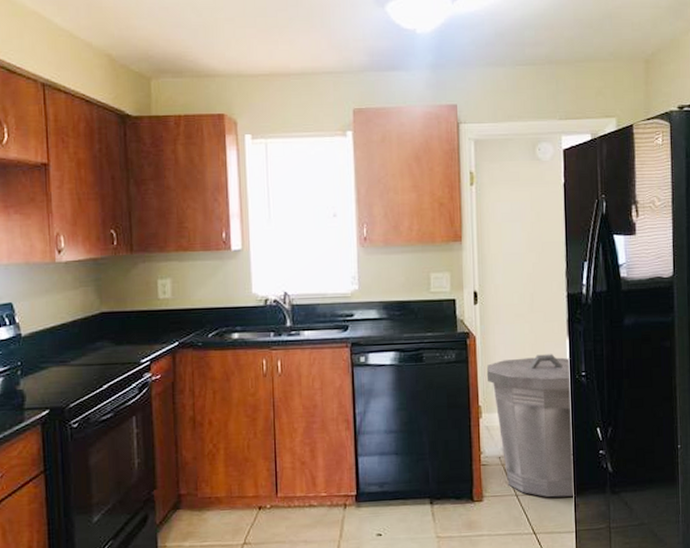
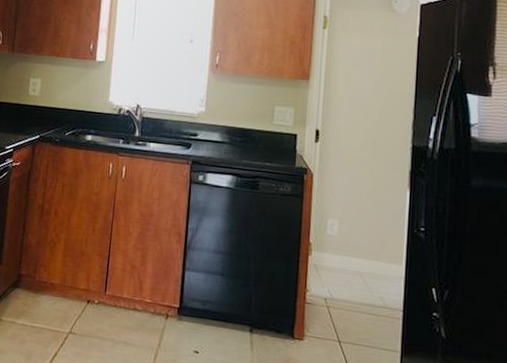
trash can: present [486,354,575,498] -> none [320,201,410,355]

